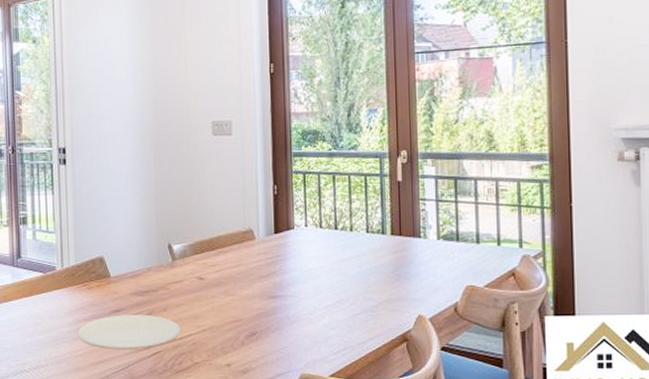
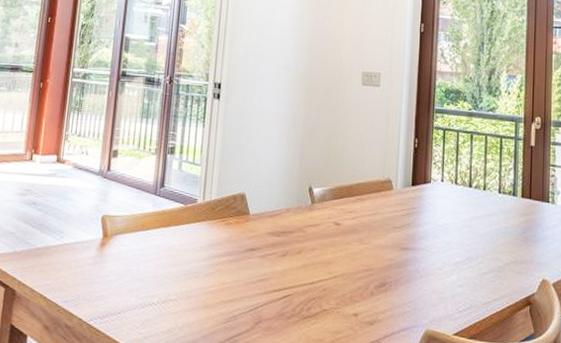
plate: present [78,314,181,351] -> none [211,253,313,291]

